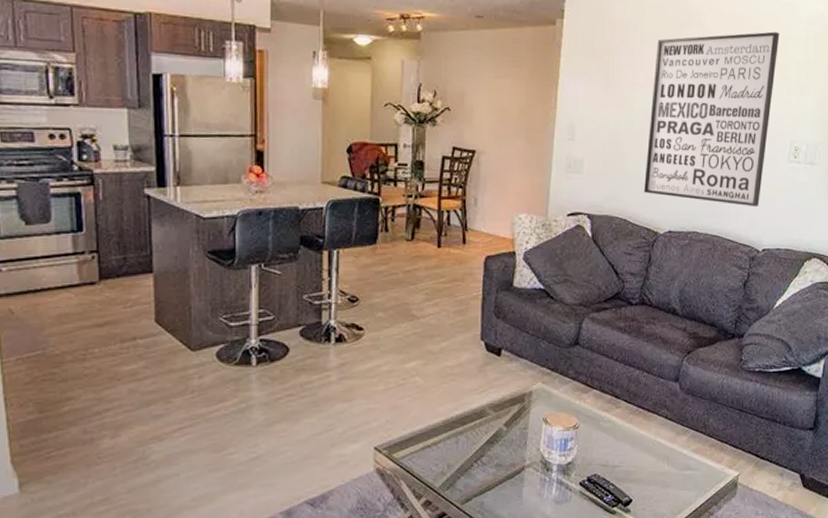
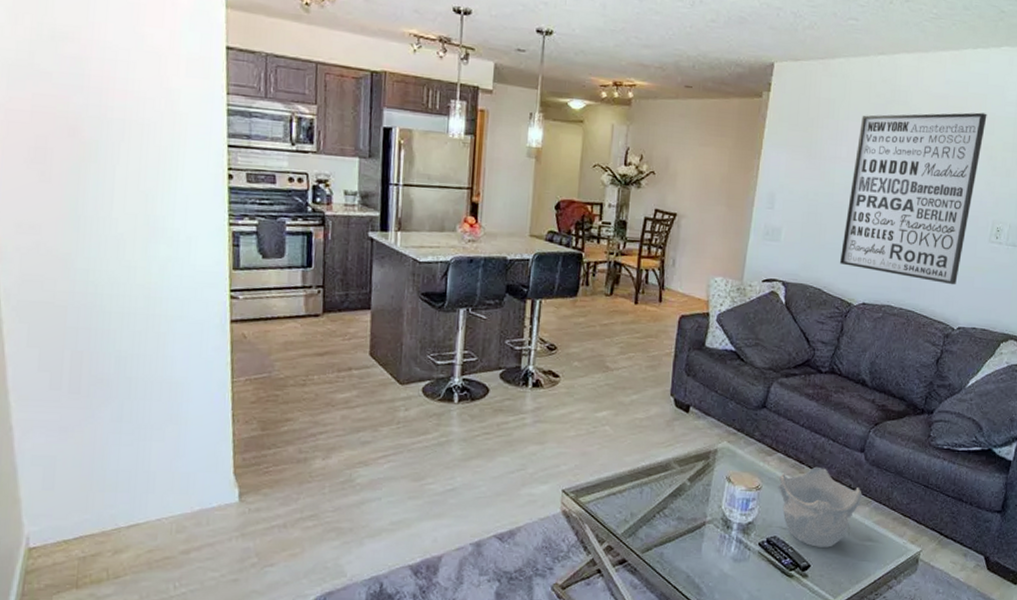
decorative bowl: none [595,400,679,481] -> present [778,466,862,548]

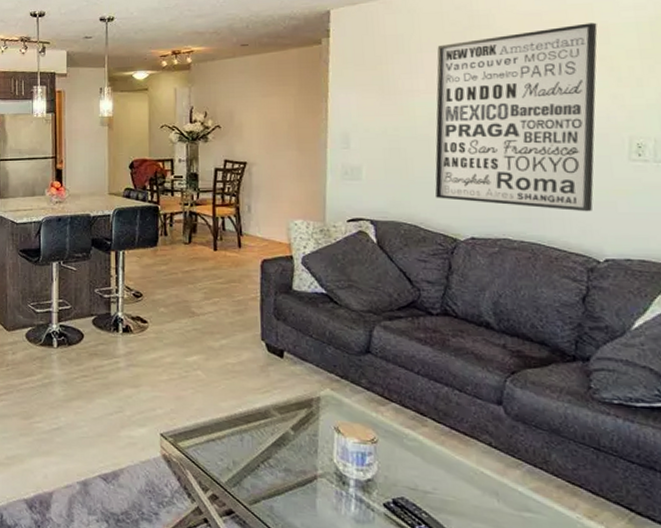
decorative bowl: present [778,466,862,548] -> none [397,419,509,516]

